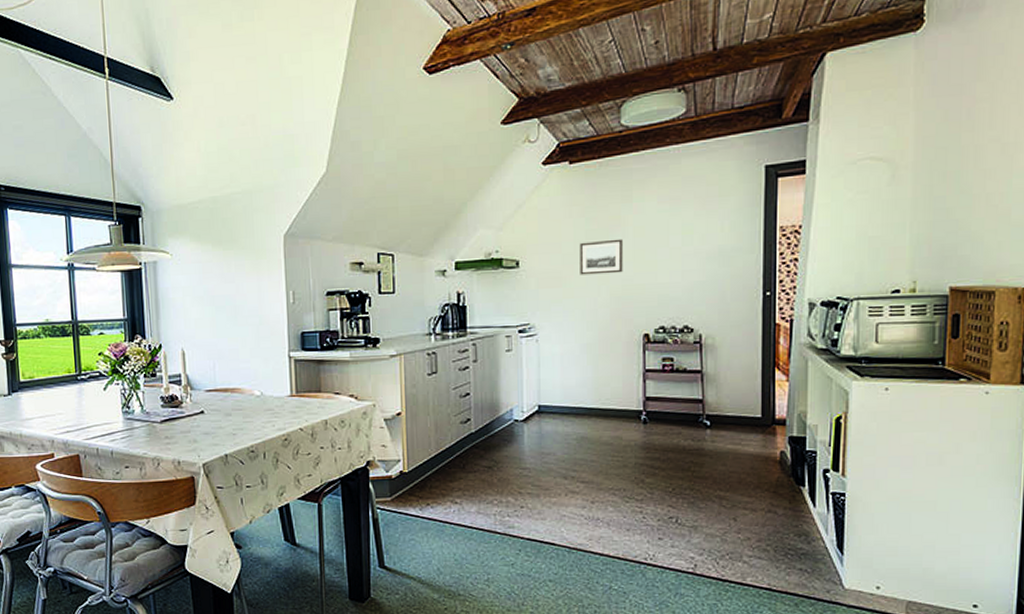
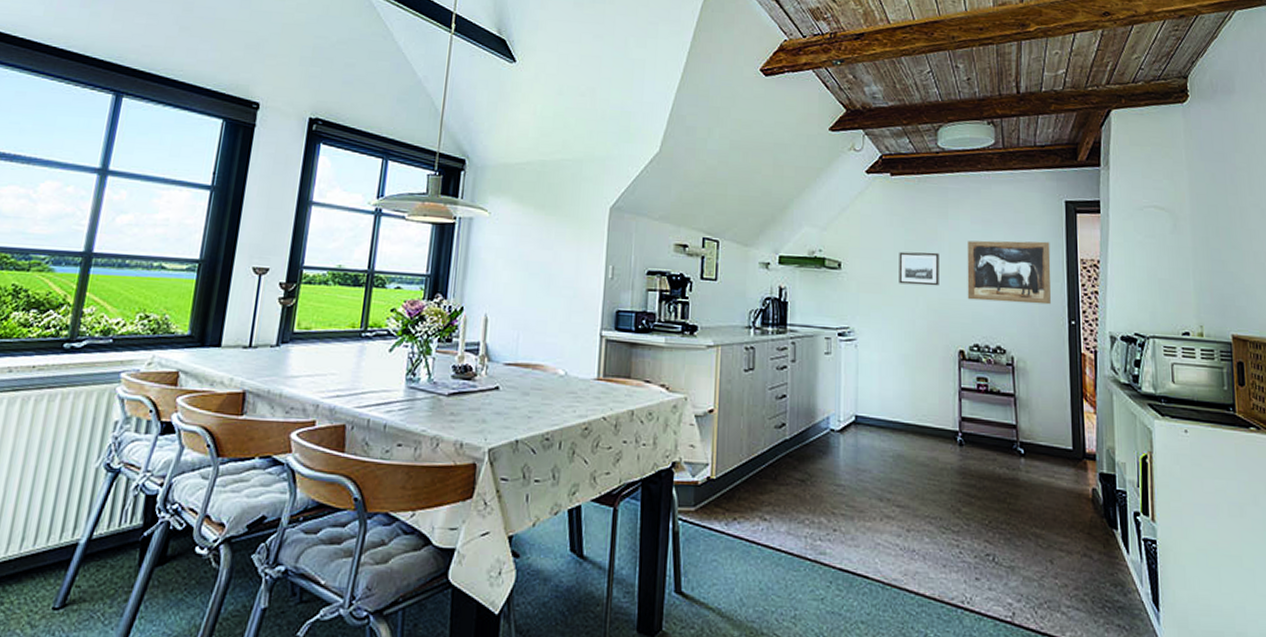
wall art: none [653,212,746,283] -> present [967,240,1051,305]

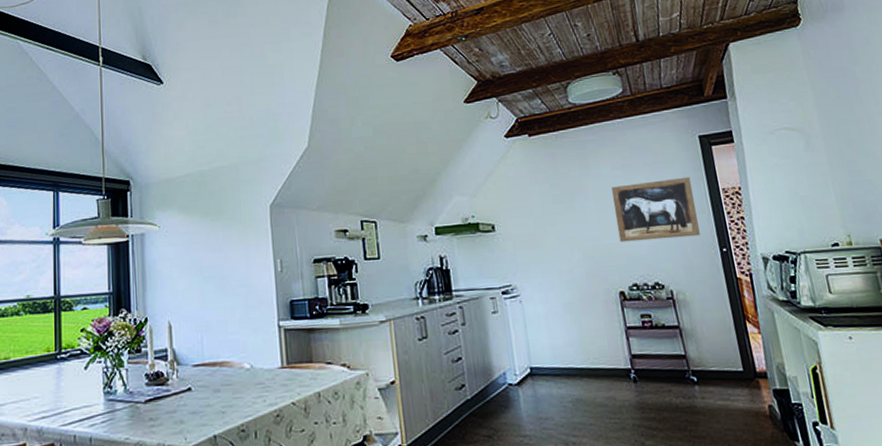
wall art: present [899,251,939,286] -> none [547,202,591,237]

